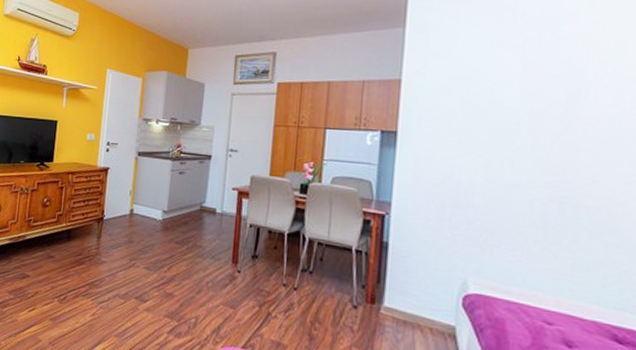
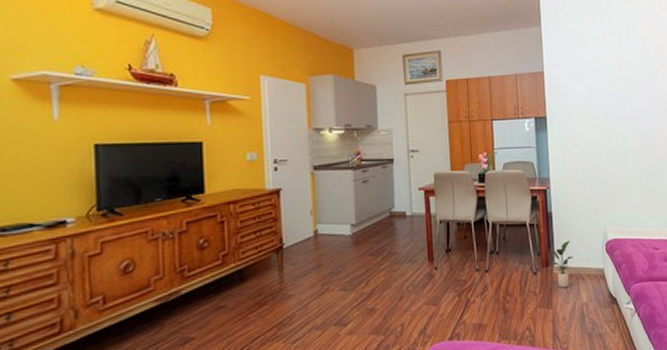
potted plant: none [377,280,412,335] -> present [550,241,574,288]

